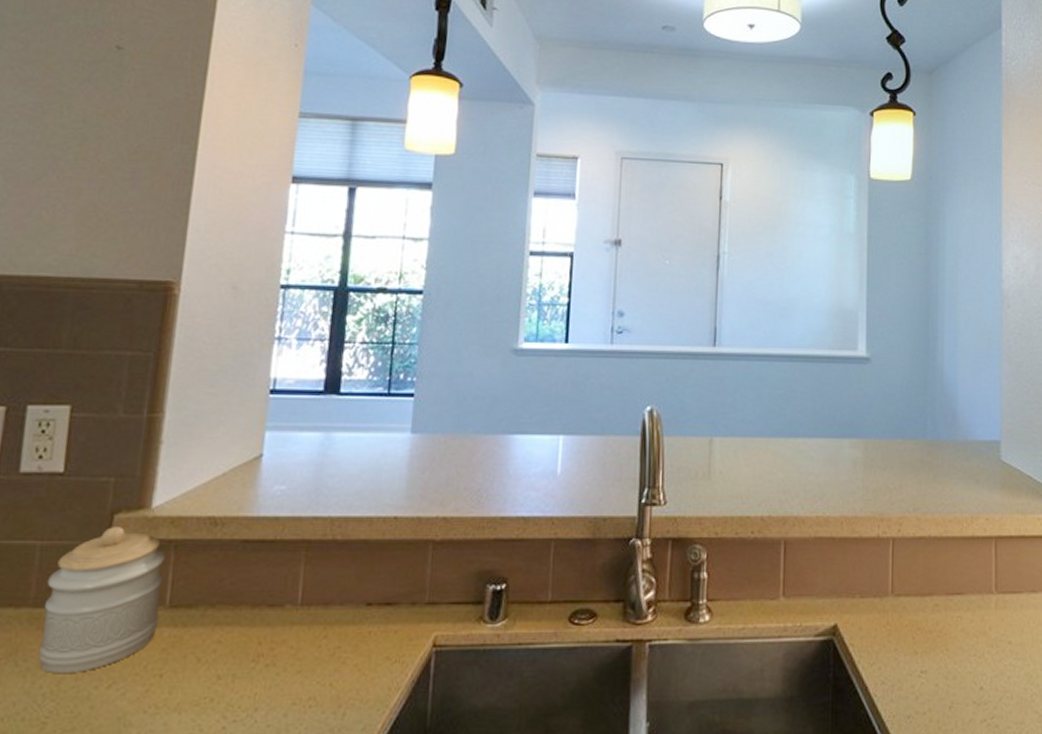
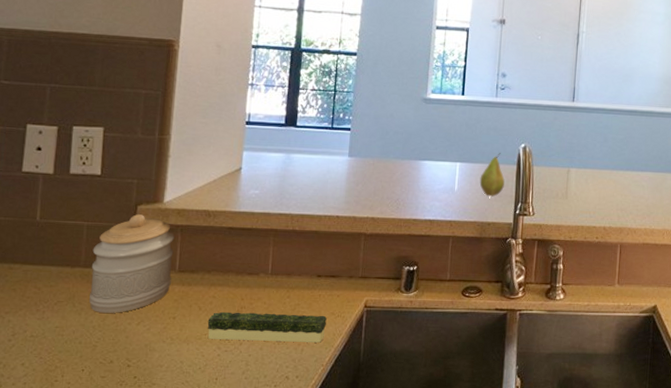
sponge: none [208,661,379,704] -> present [207,311,327,343]
fruit: none [591,418,625,481] -> present [479,152,505,197]

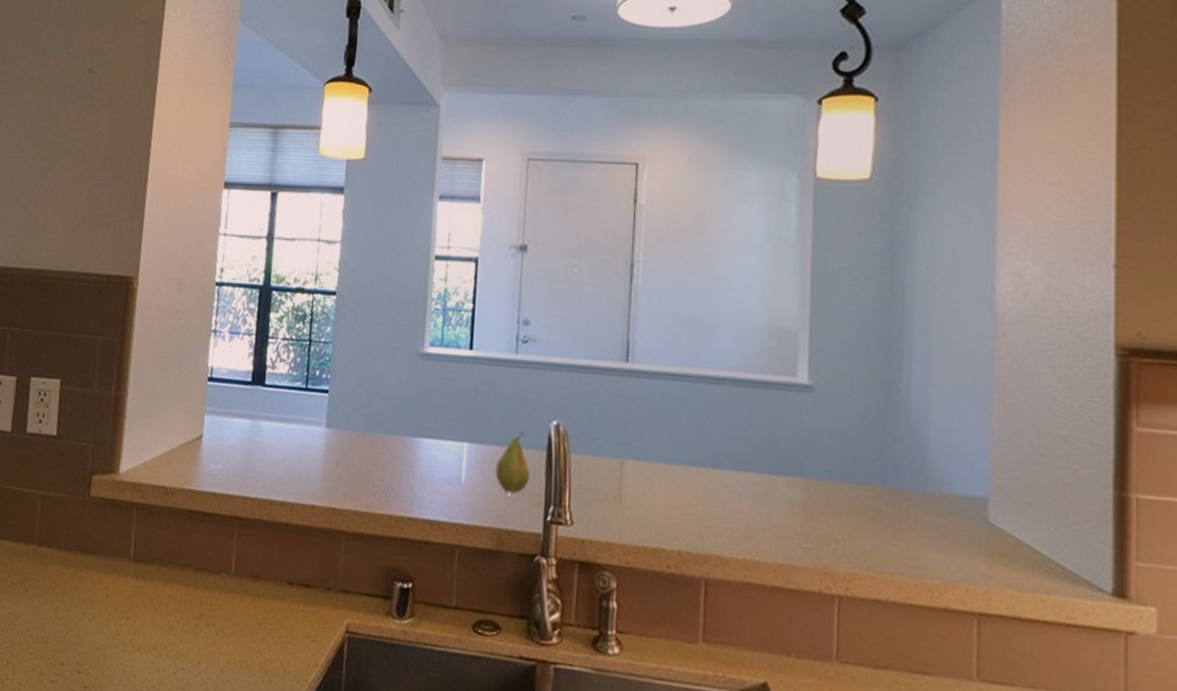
jar: present [88,214,175,313] -> none [41,486,130,605]
sponge: present [207,311,327,343] -> none [163,617,299,674]

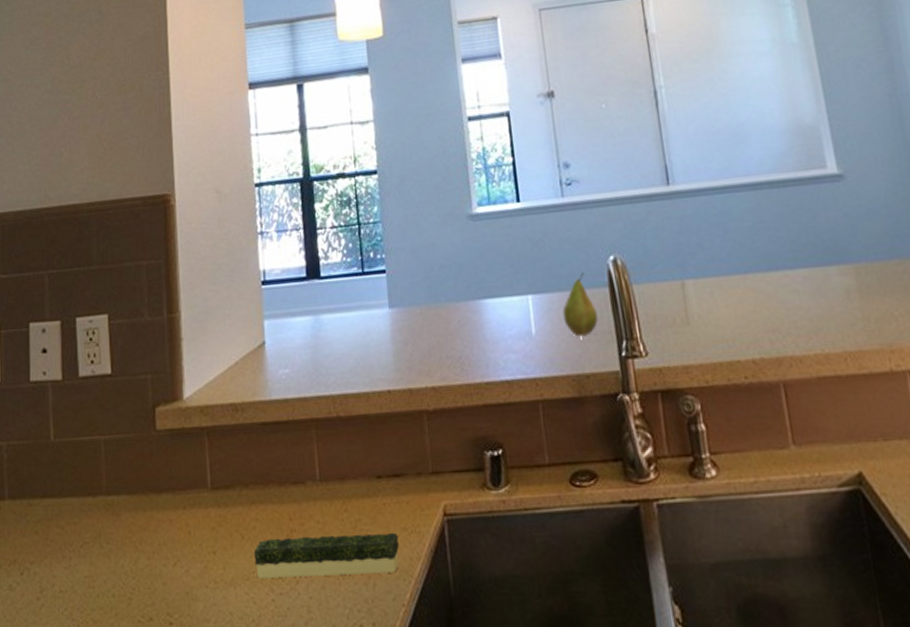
sponge: none [163,617,299,674] -> present [253,532,399,578]

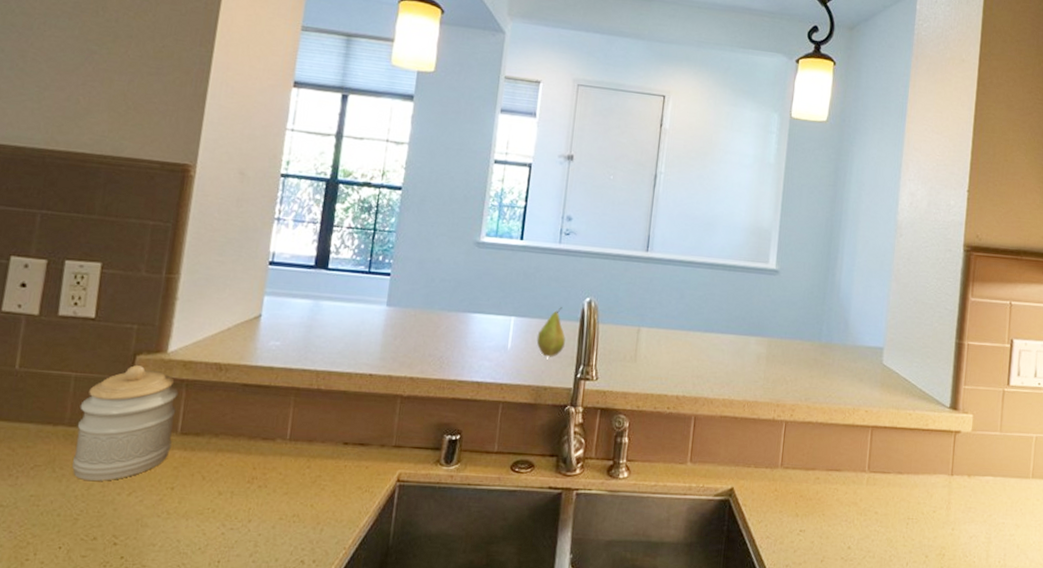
jar: none [113,418,205,553] -> present [71,365,179,481]
sponge: present [253,532,399,578] -> none [211,482,352,522]

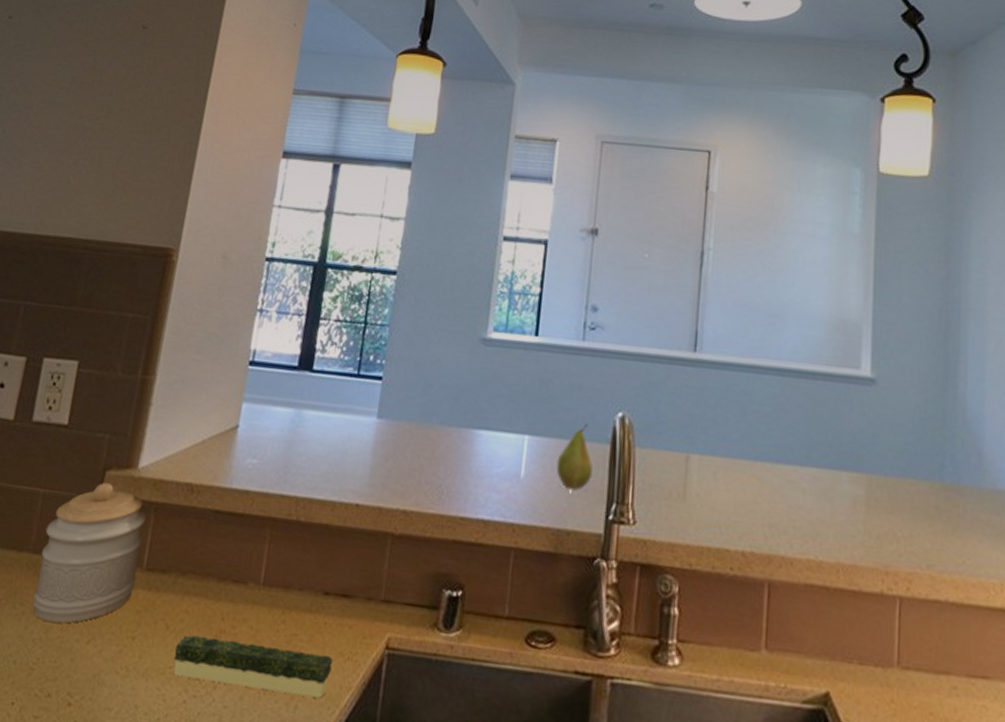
sponge: none [211,482,352,522] -> present [173,635,332,698]

